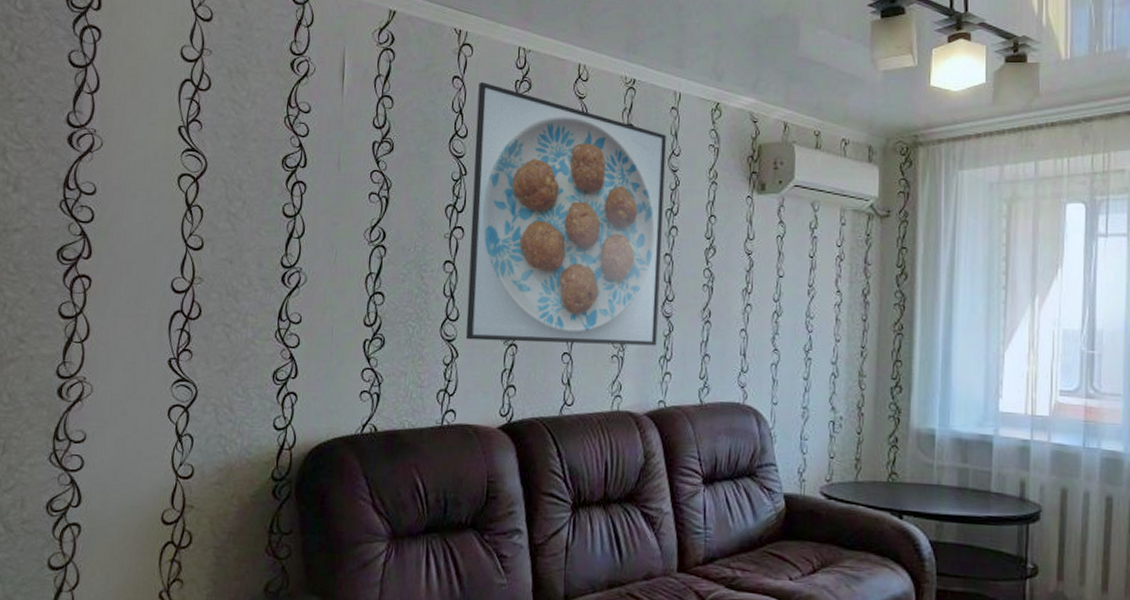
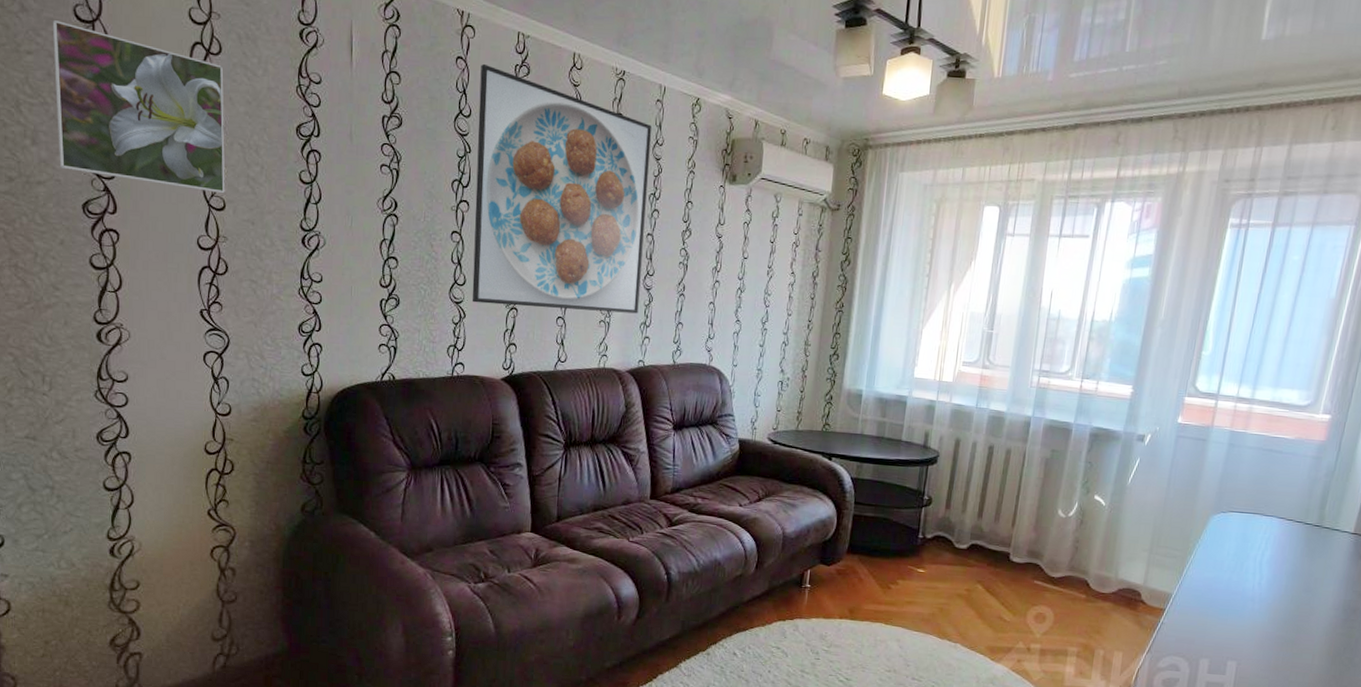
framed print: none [38,67,211,232] -> present [52,20,225,194]

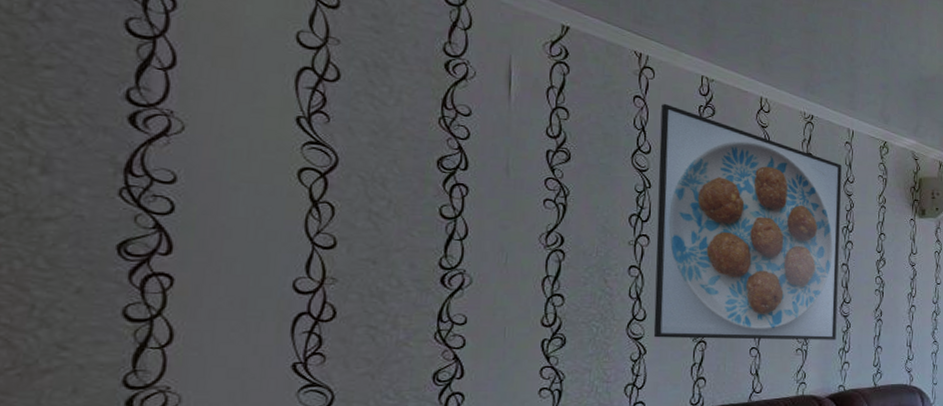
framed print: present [52,20,225,194] -> none [84,33,342,230]

